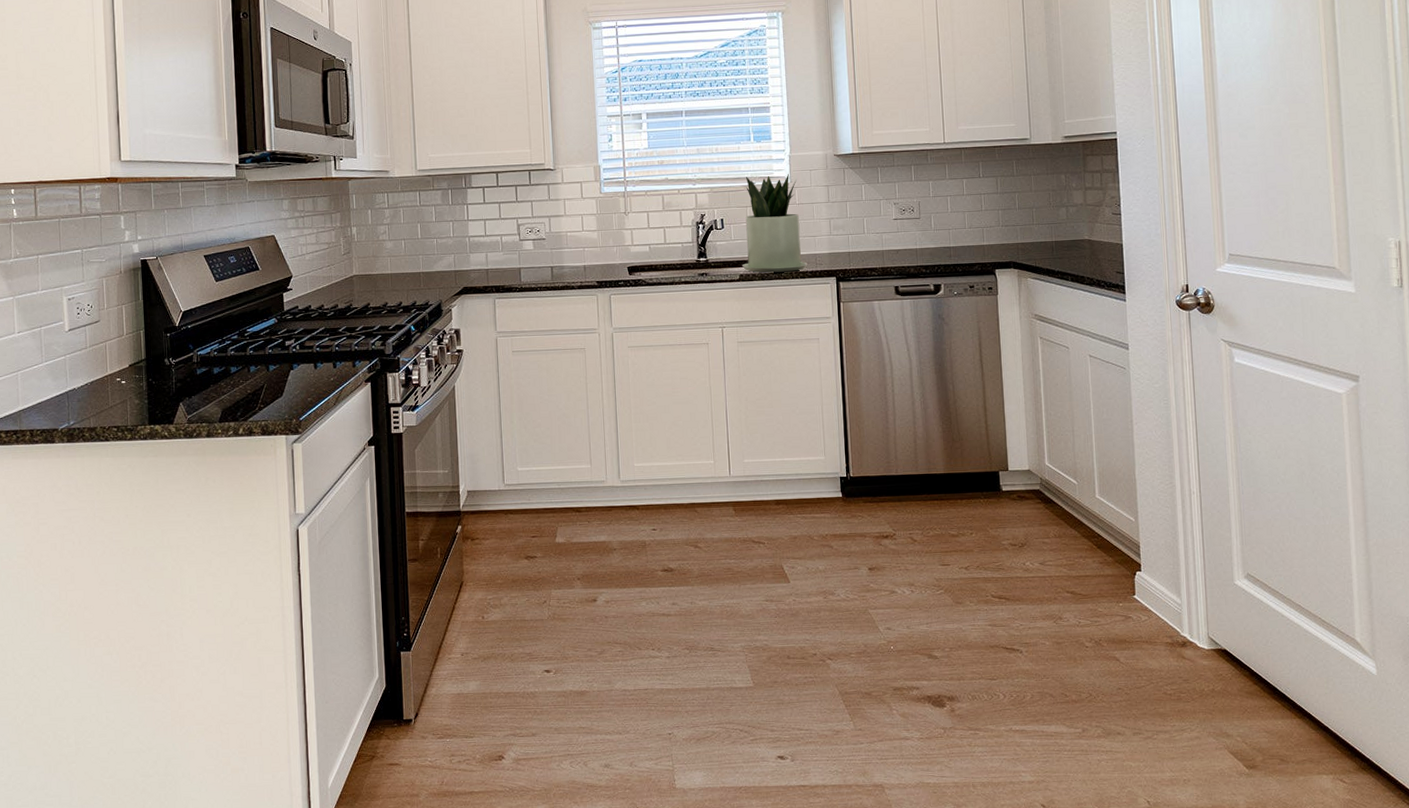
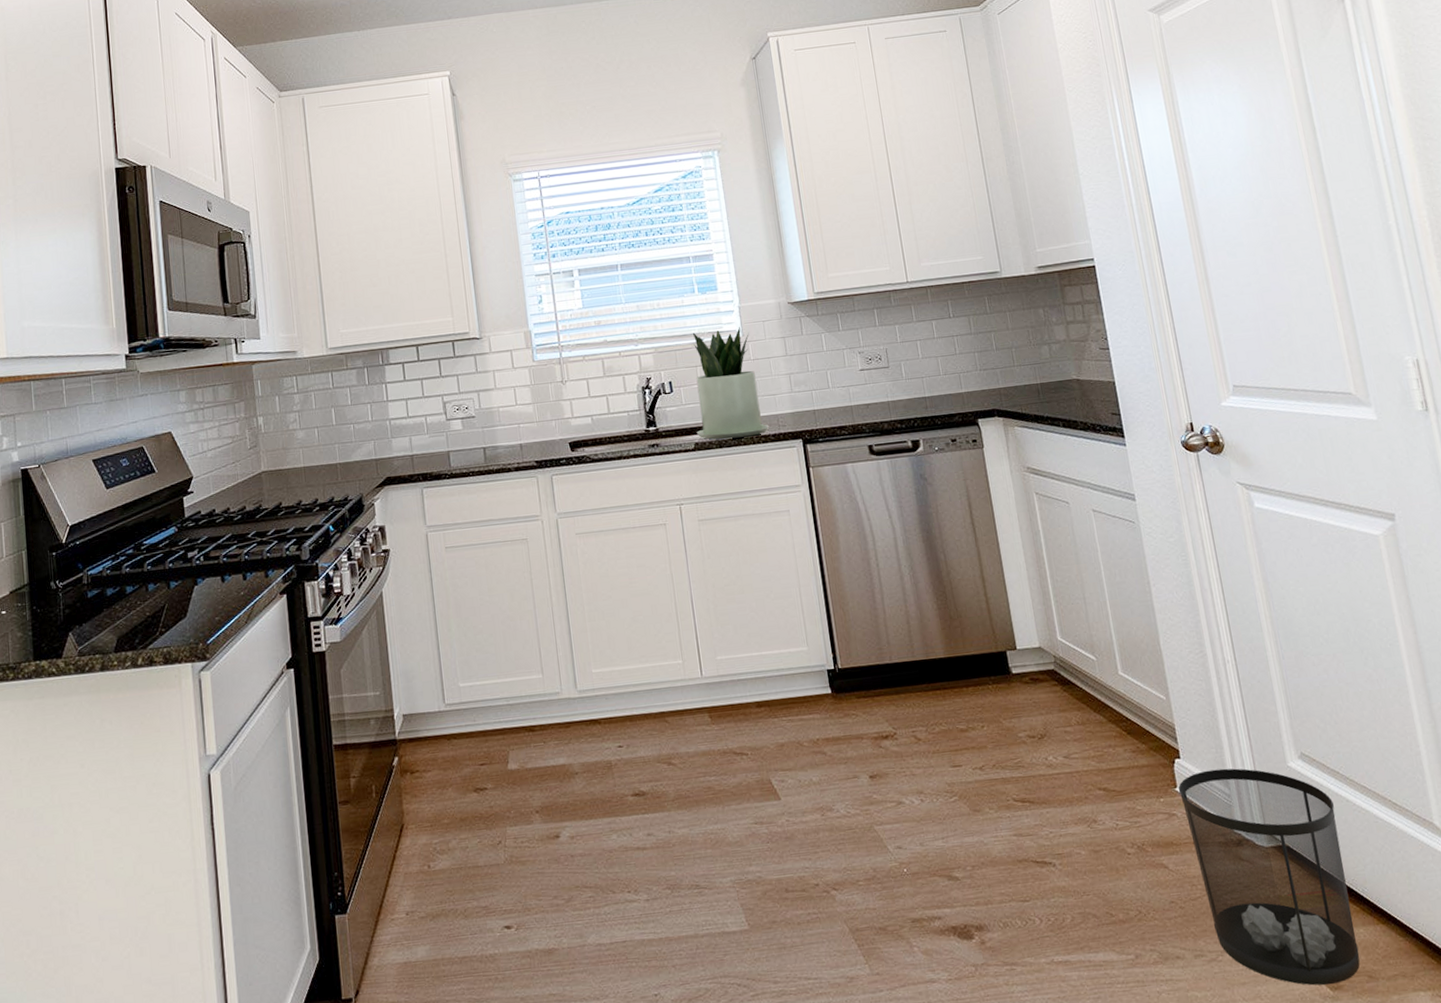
waste bin: none [1136,582,1275,765] -> present [1178,768,1360,986]

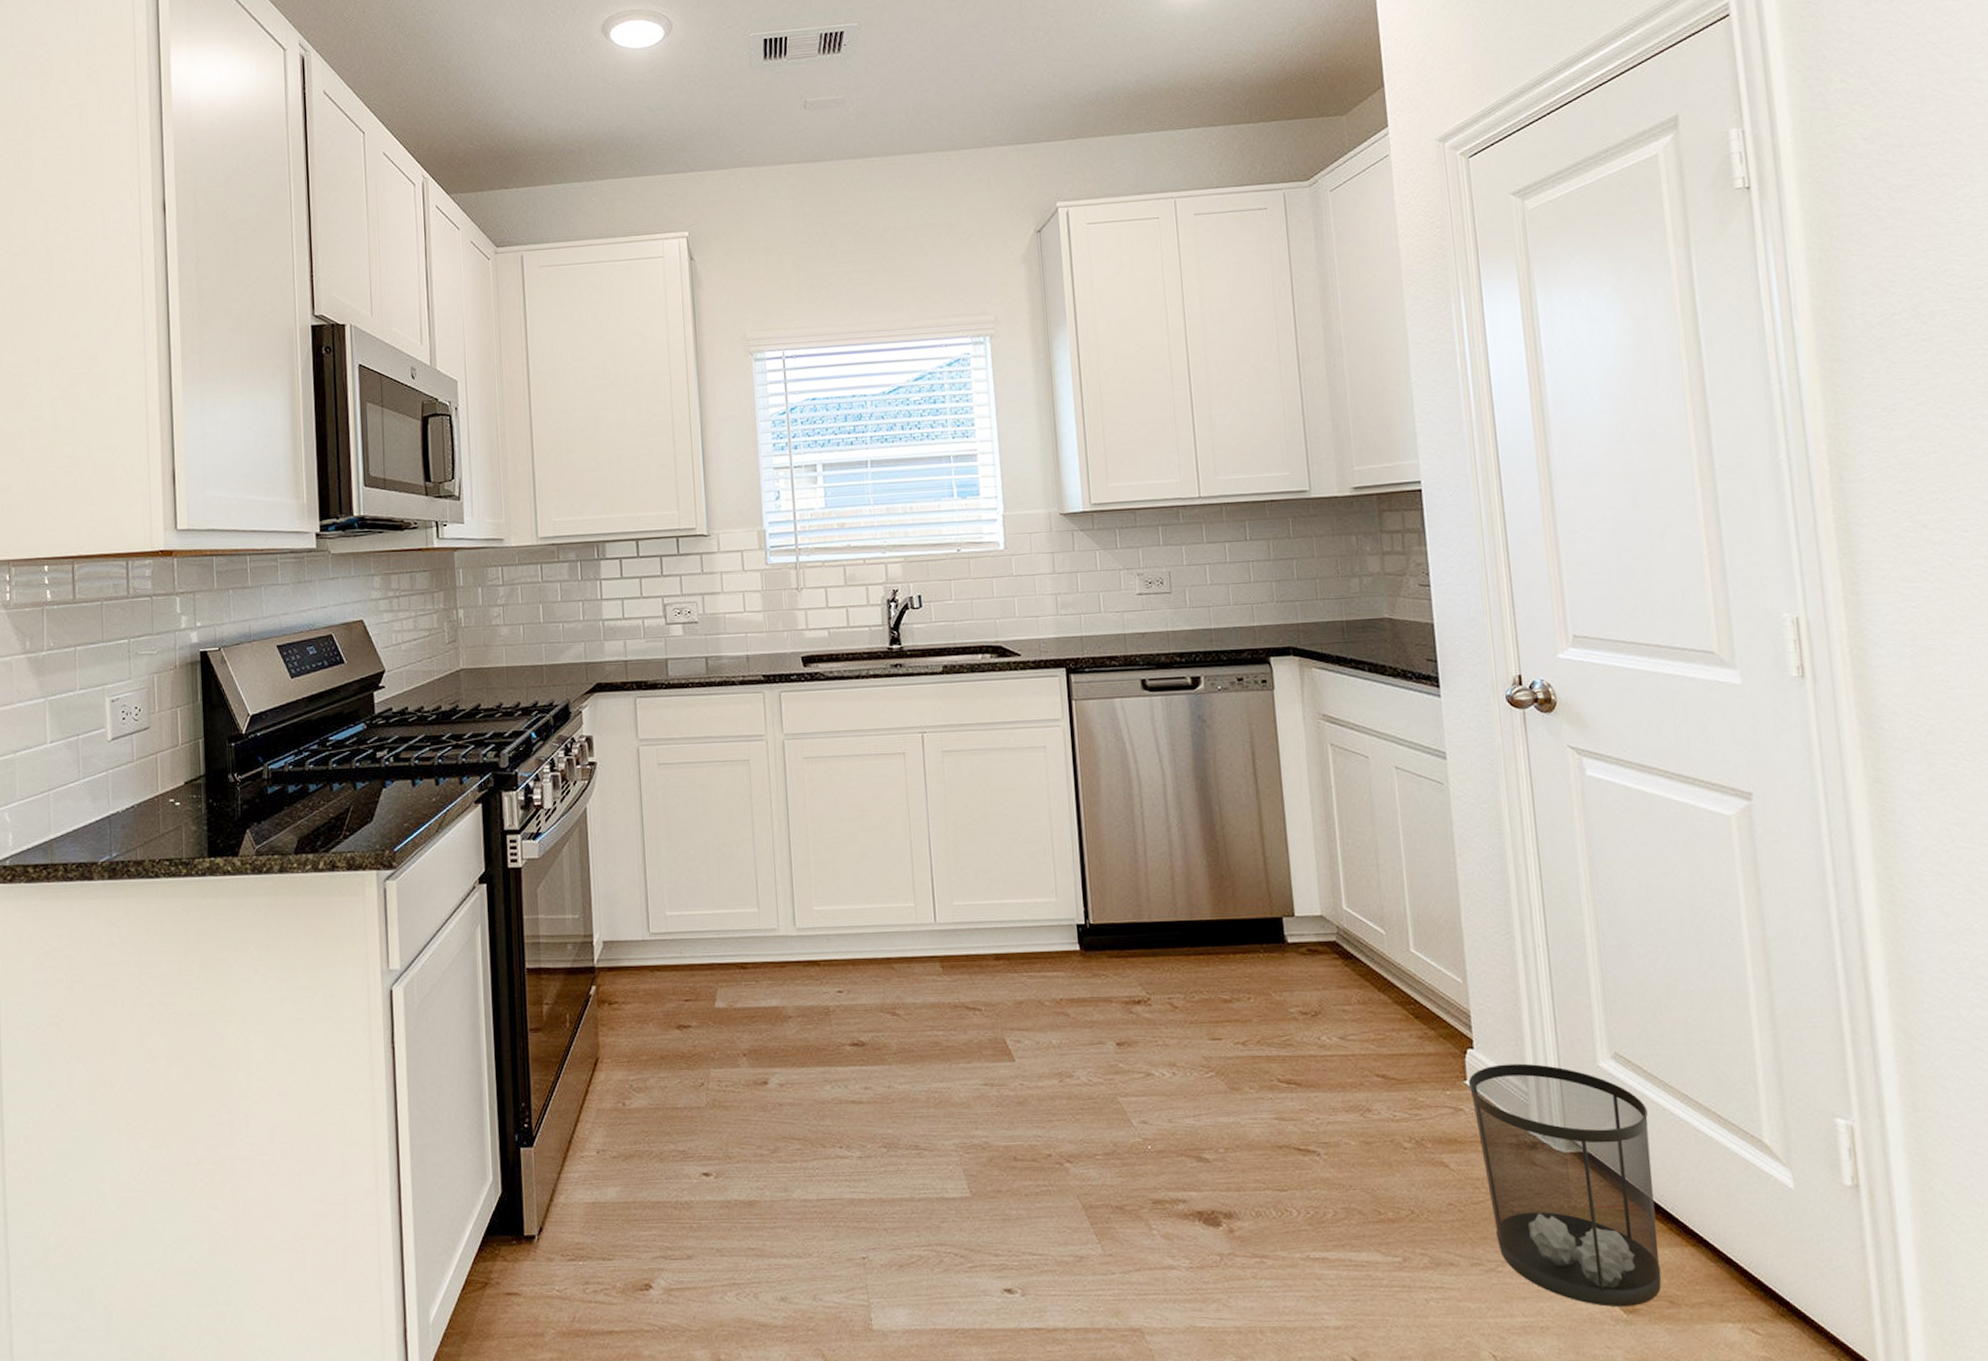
planter: present [692,327,769,440] -> none [946,538,1029,664]

